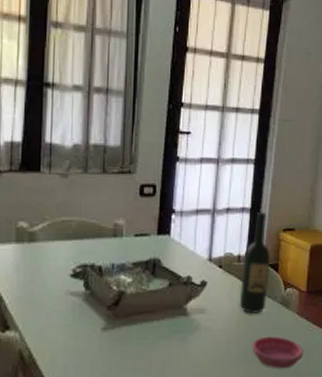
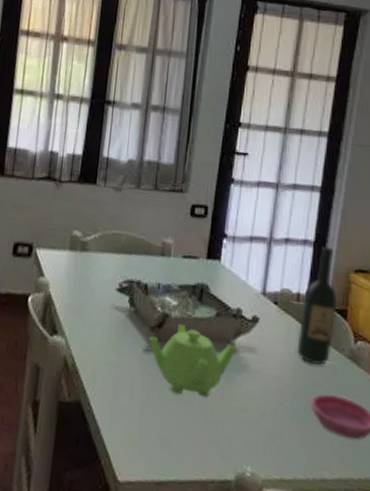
teapot: none [107,299,189,364] -> present [149,324,237,398]

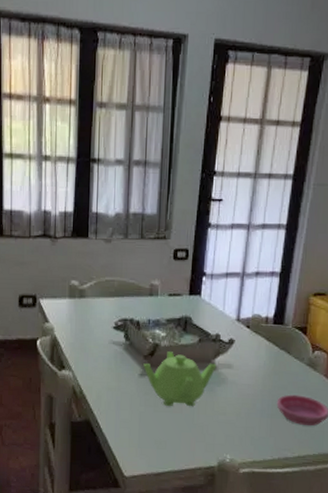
wine bottle: present [296,246,337,366] -> none [265,276,299,374]

